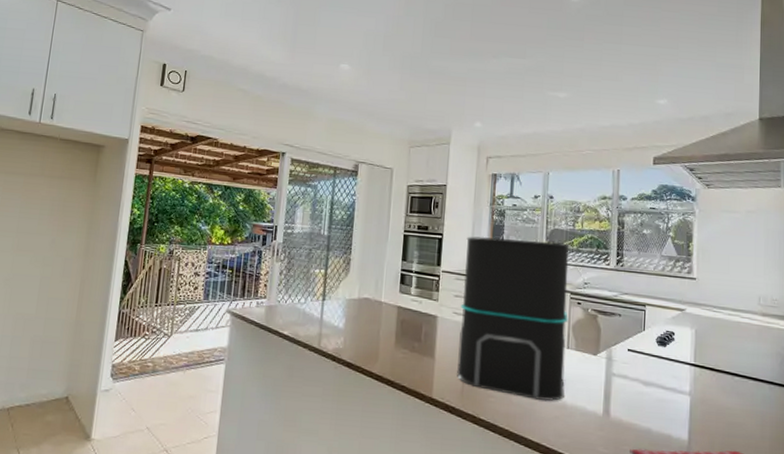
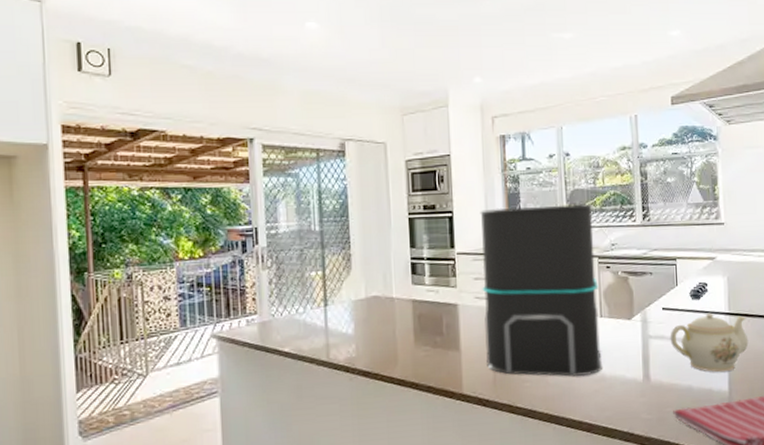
teapot: none [633,361,712,421] -> present [670,312,749,373]

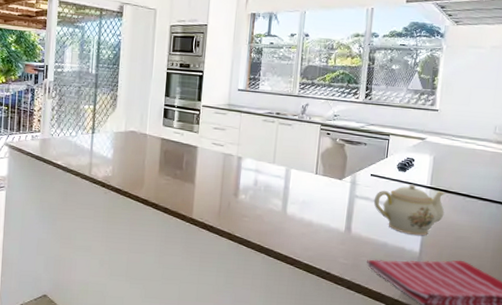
speaker: present [480,203,603,377] -> none [215,73,324,220]

